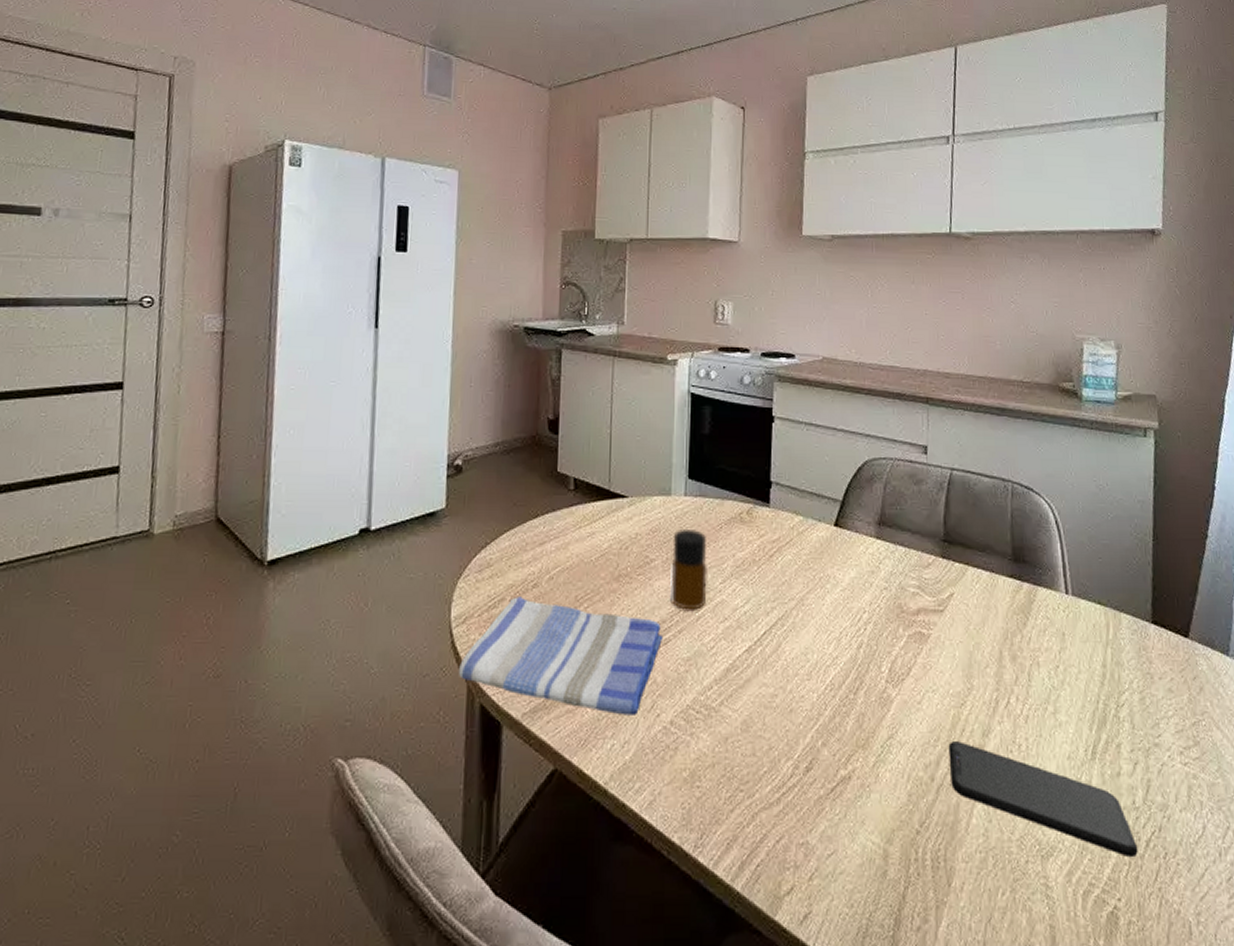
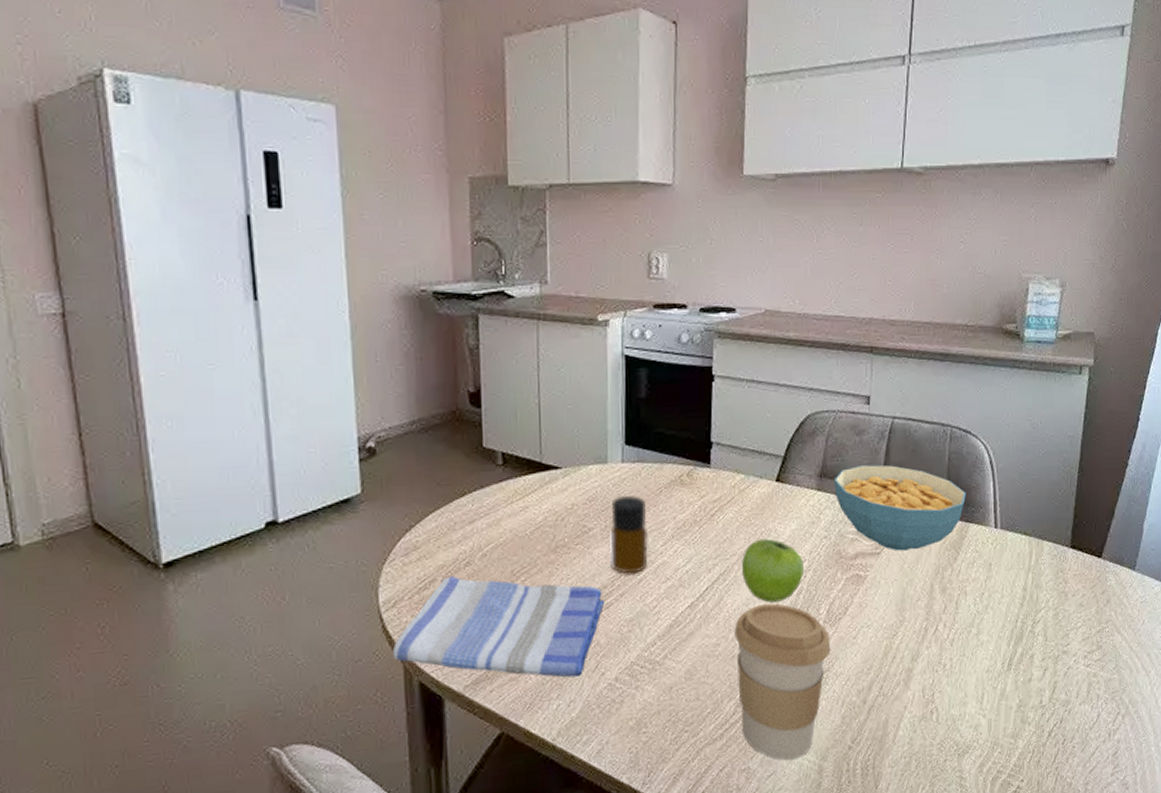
coffee cup: none [792,656,895,839] -> present [734,603,831,760]
fruit: none [801,585,864,654] -> present [742,538,804,603]
cereal bowl: none [894,516,1032,611] -> present [835,465,966,551]
smartphone: present [948,741,1138,858] -> none [880,667,1041,747]

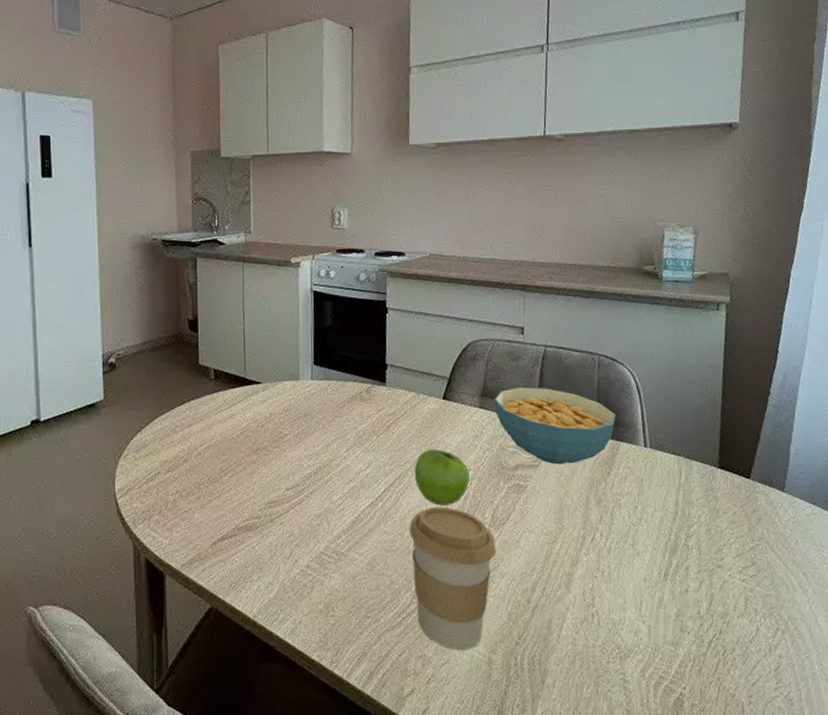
dish towel: present [392,576,605,678] -> none [124,470,298,562]
bottle: present [609,496,648,574] -> none [301,408,334,475]

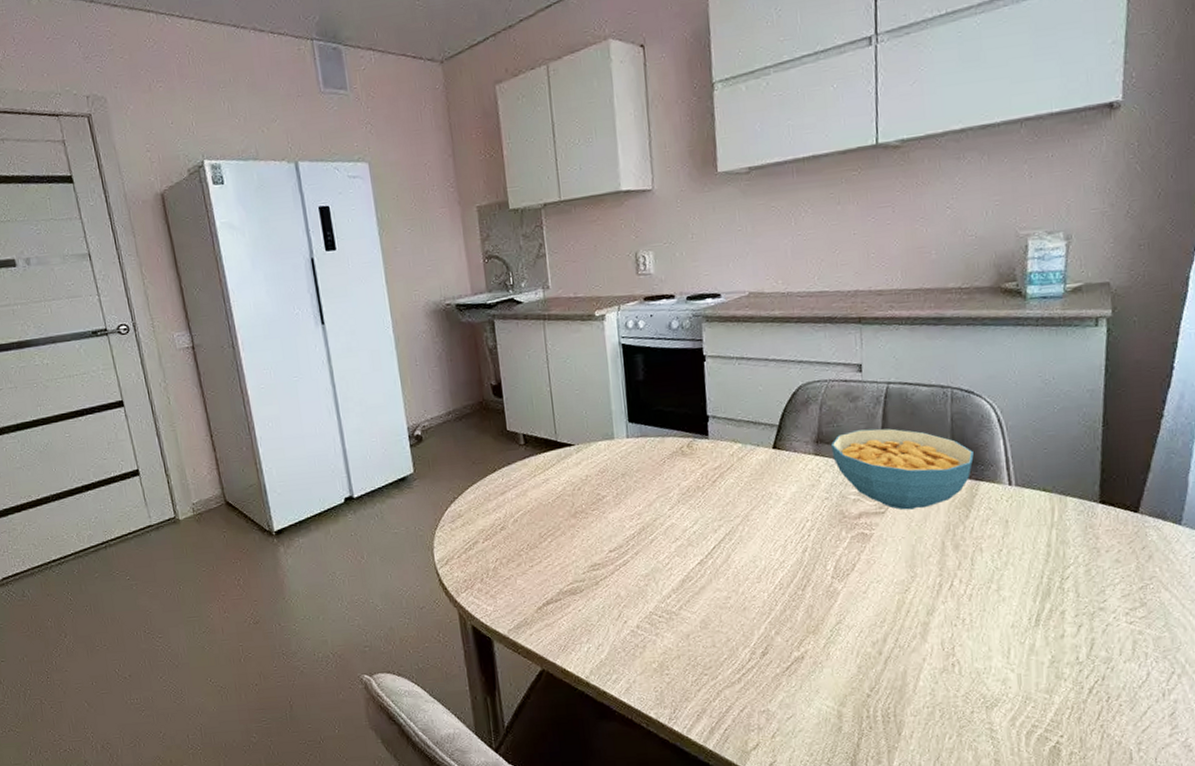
coffee cup: present [409,507,497,651] -> none [743,560,842,705]
fruit: present [415,449,470,506] -> none [746,501,808,560]

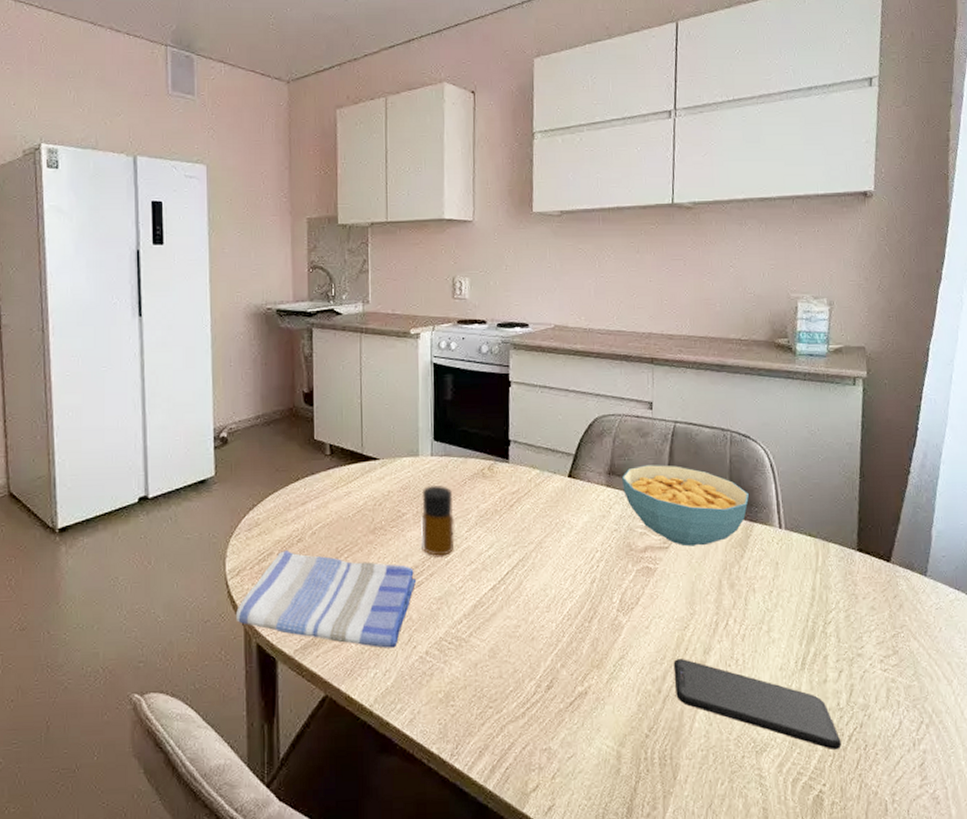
dish towel: none [448,538,622,625] -> present [235,550,417,648]
bottle: none [621,466,658,535] -> present [420,486,455,556]
smartphone: none [894,621,1081,703] -> present [673,659,841,751]

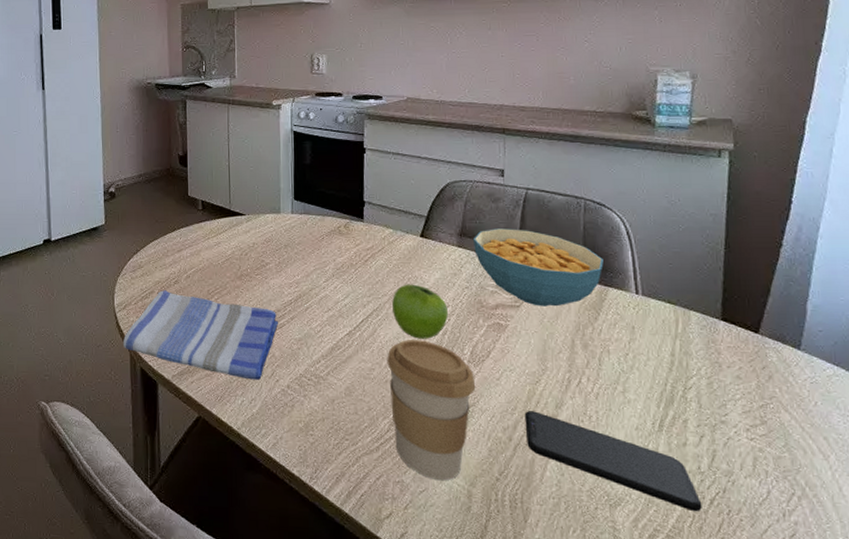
bottle: present [420,486,455,556] -> none [282,240,313,302]
coffee cup: none [533,590,625,744] -> present [387,340,476,481]
fruit: none [539,529,597,589] -> present [392,284,448,339]

